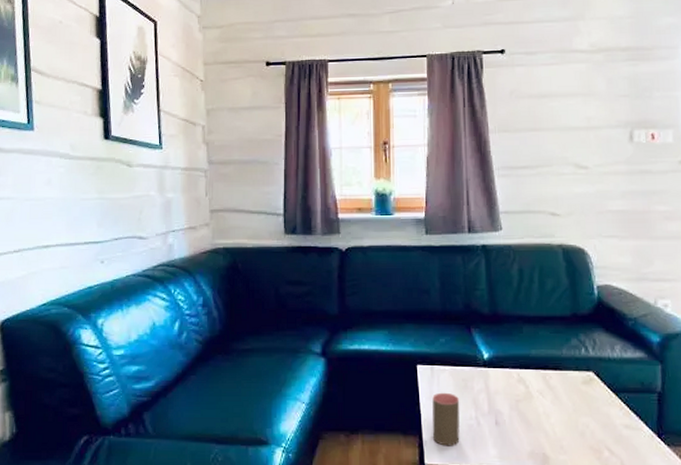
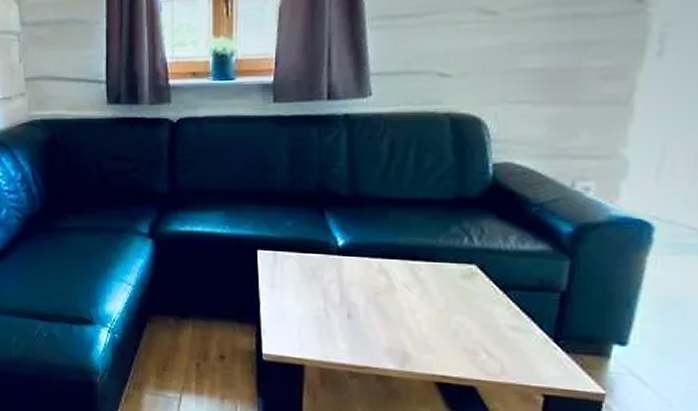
cup: present [432,392,460,446] -> none [272,280,306,337]

